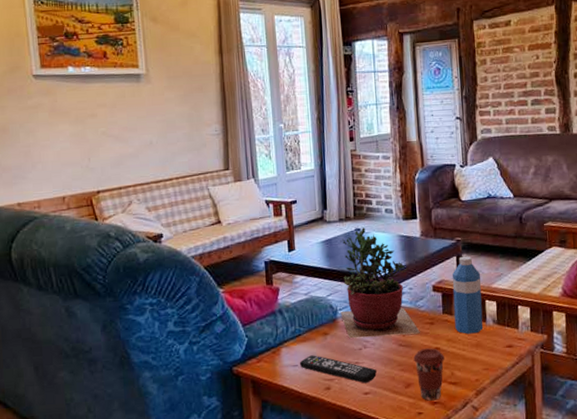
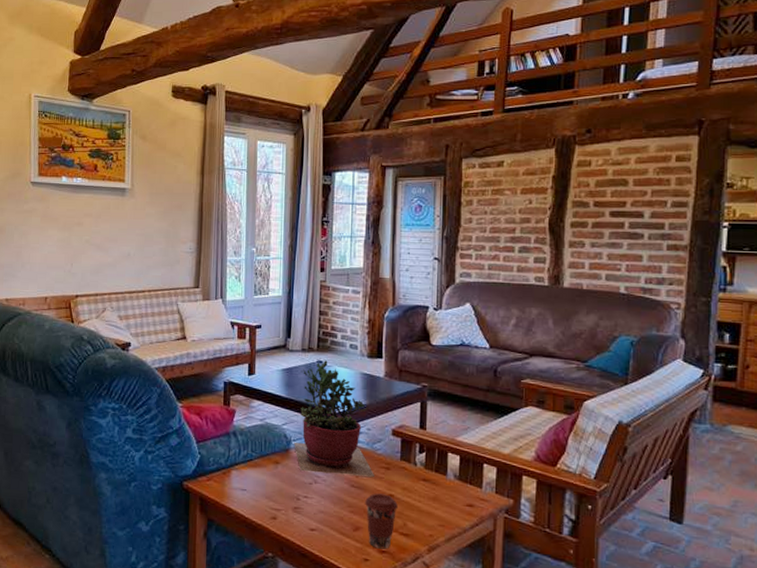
remote control: present [299,355,377,384] -> none [248,482,325,520]
water bottle: present [452,256,484,334] -> none [412,403,446,486]

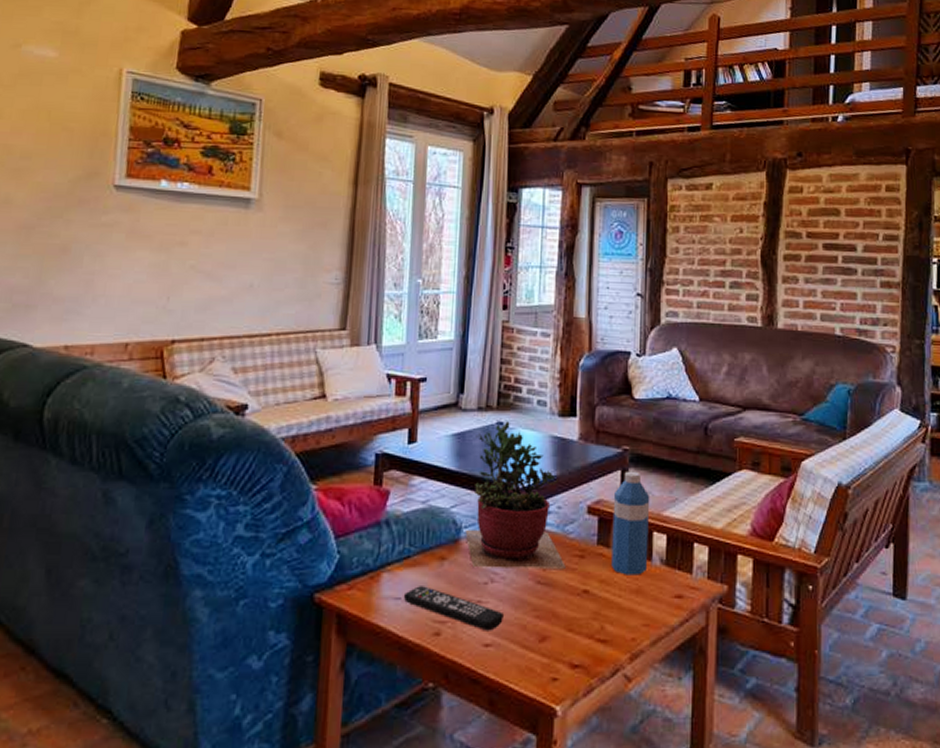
remote control: none [248,482,325,520] -> present [403,586,504,631]
coffee cup: present [365,493,398,549] -> none [554,590,594,663]
water bottle: none [412,403,446,486] -> present [611,471,650,575]

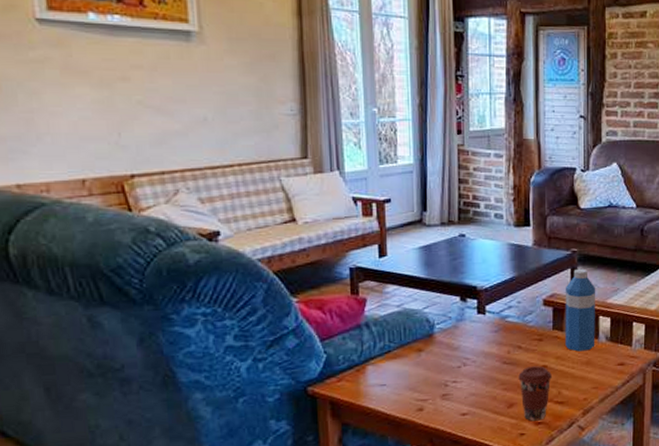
remote control: present [403,586,504,631] -> none [387,373,476,404]
succulent plant: present [465,421,566,569] -> none [438,233,527,356]
coffee cup: none [554,590,594,663] -> present [518,366,552,421]

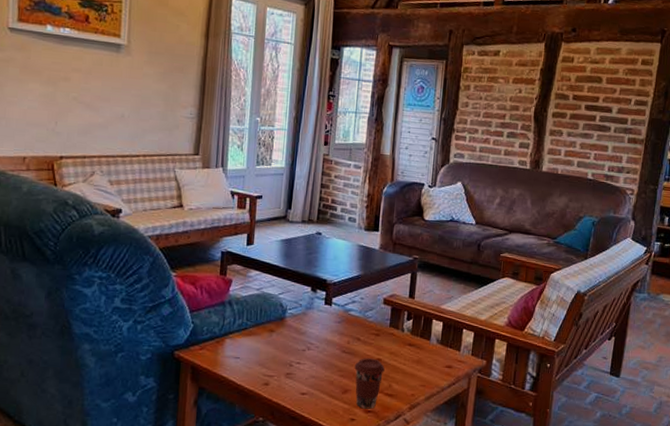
water bottle: present [565,268,596,352] -> none [399,274,432,350]

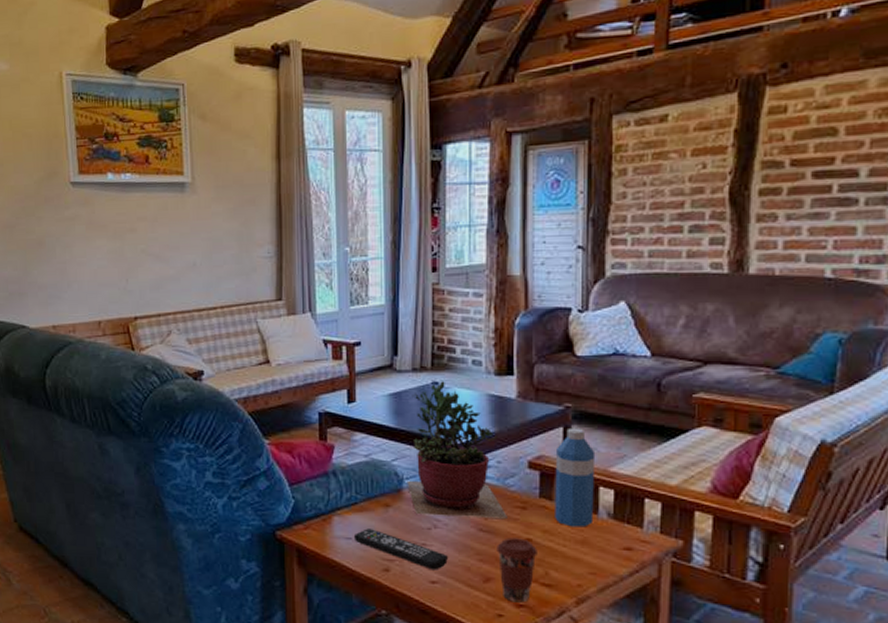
remote control: none [241,350,316,384] -> present [353,529,448,570]
succulent plant: none [289,232,365,343] -> present [407,381,507,518]
water bottle: none [399,274,432,350] -> present [555,427,596,527]

